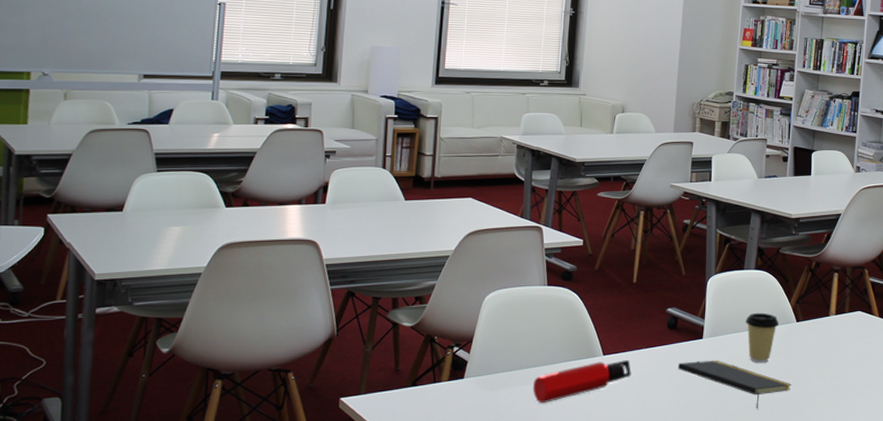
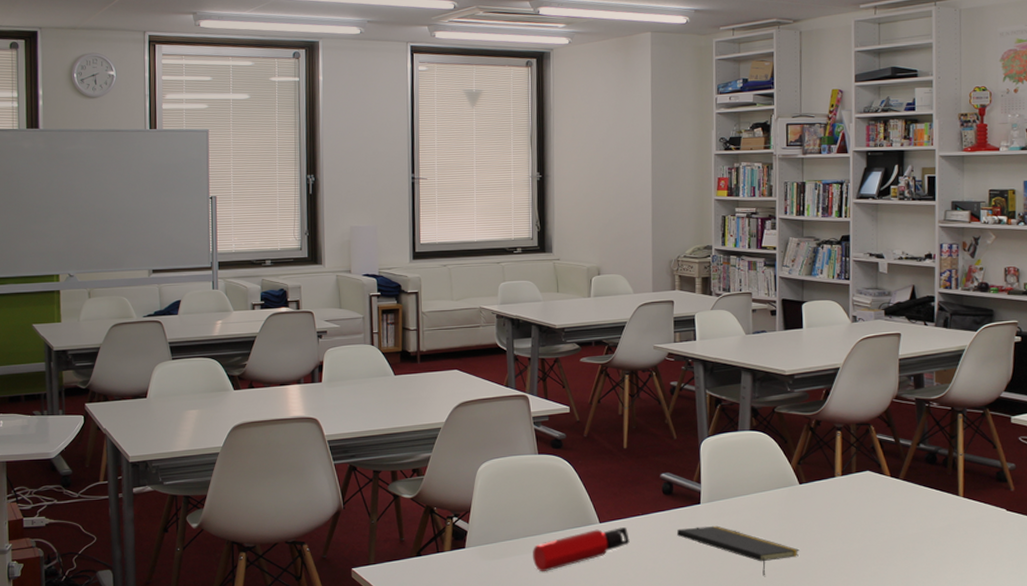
coffee cup: present [745,312,779,363] -> none [743,475,780,528]

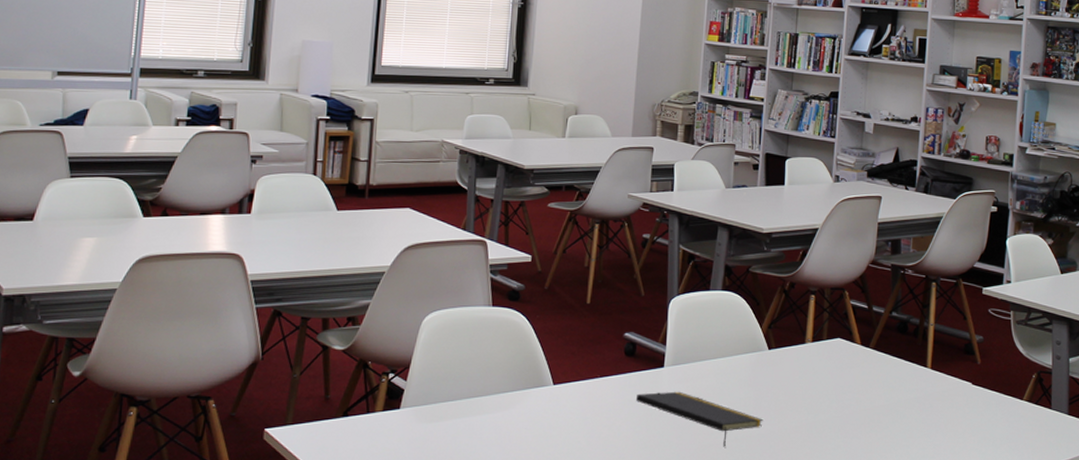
water bottle: present [532,527,630,572] -> none [475,390,585,438]

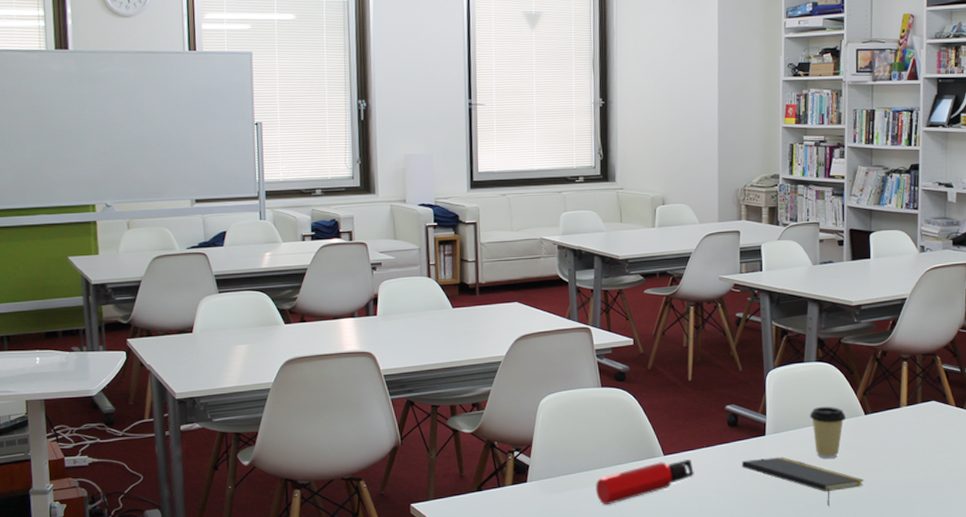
water bottle: none [475,390,585,438] -> present [595,460,694,506]
coffee cup: none [711,338,749,395] -> present [809,406,846,459]

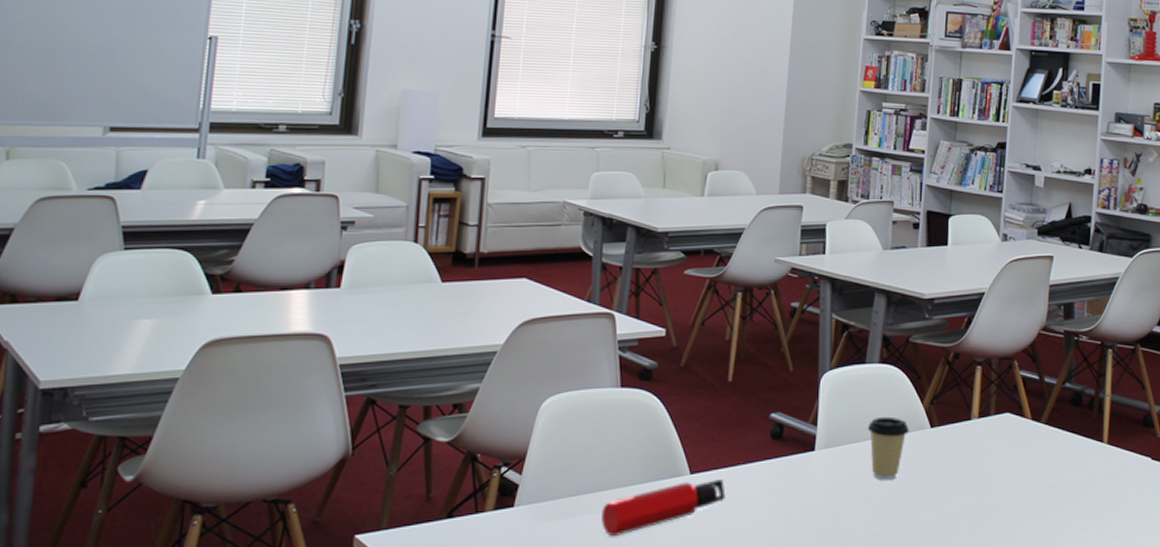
notepad: present [741,456,864,506] -> none [783,477,925,538]

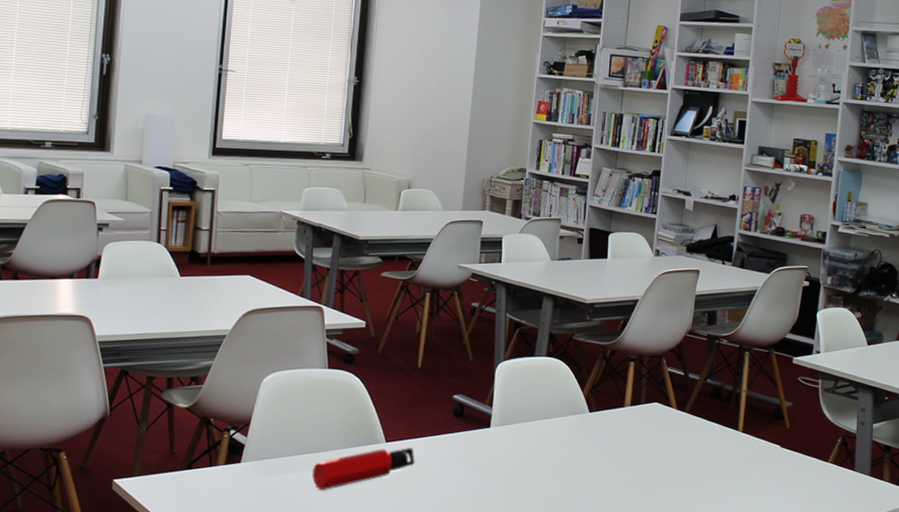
coffee cup: present [867,416,909,480] -> none [535,401,571,454]

